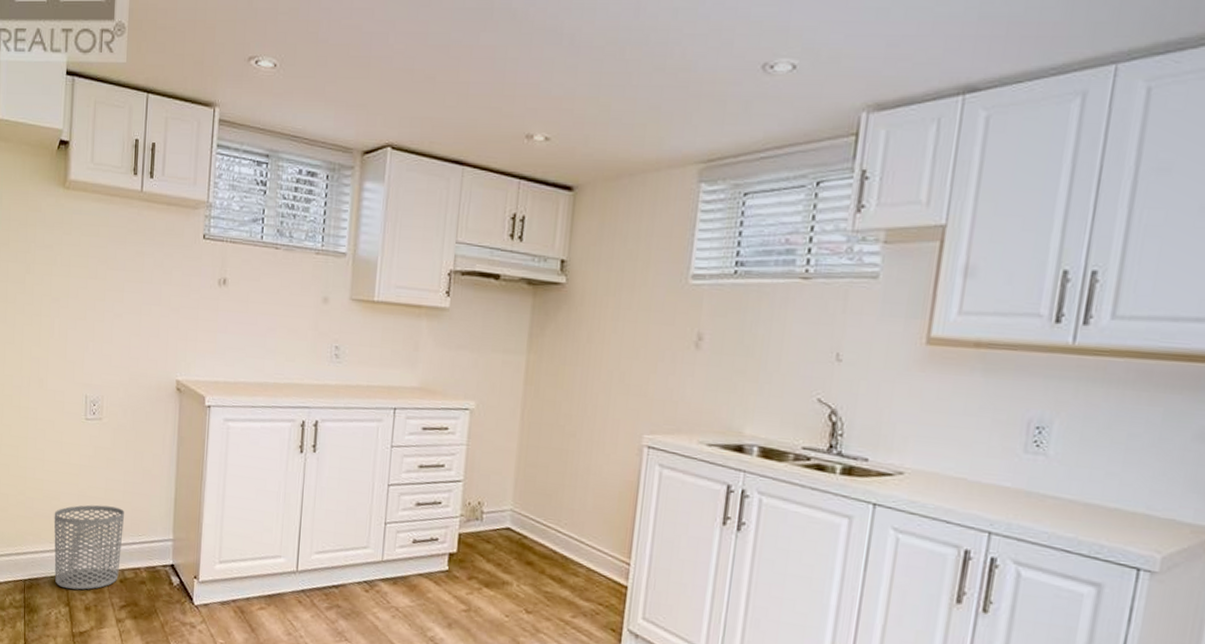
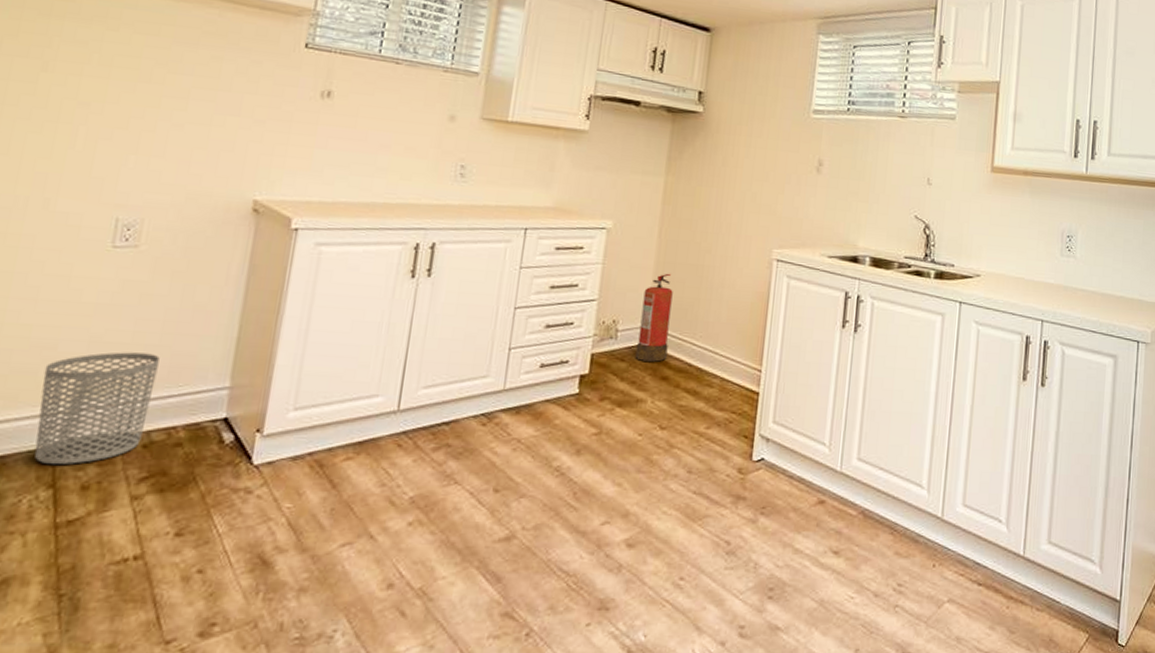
fire extinguisher: none [500,457,537,547] -> present [635,273,673,362]

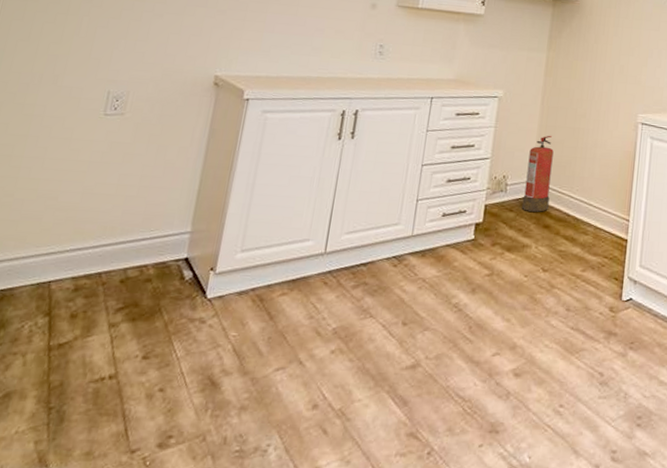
waste bin: present [34,352,160,465] -> none [36,202,137,296]

